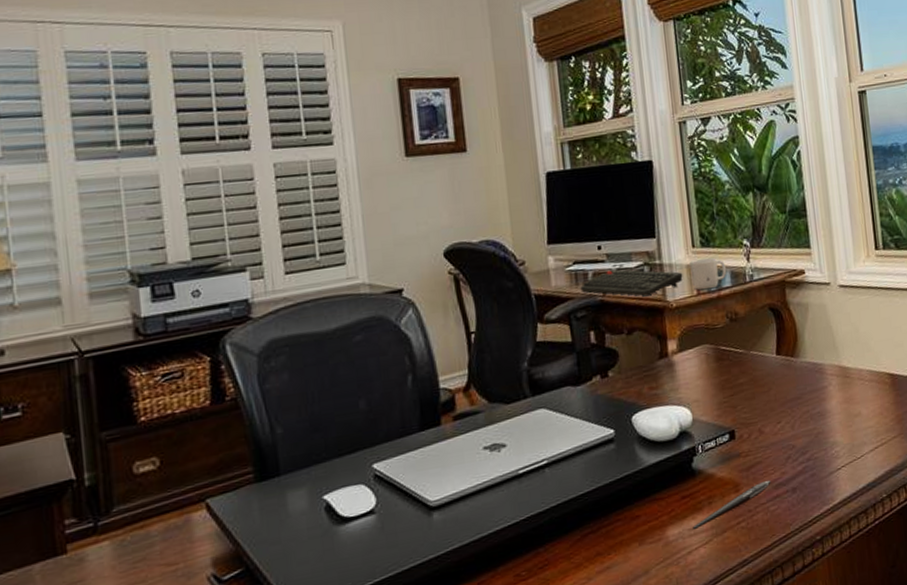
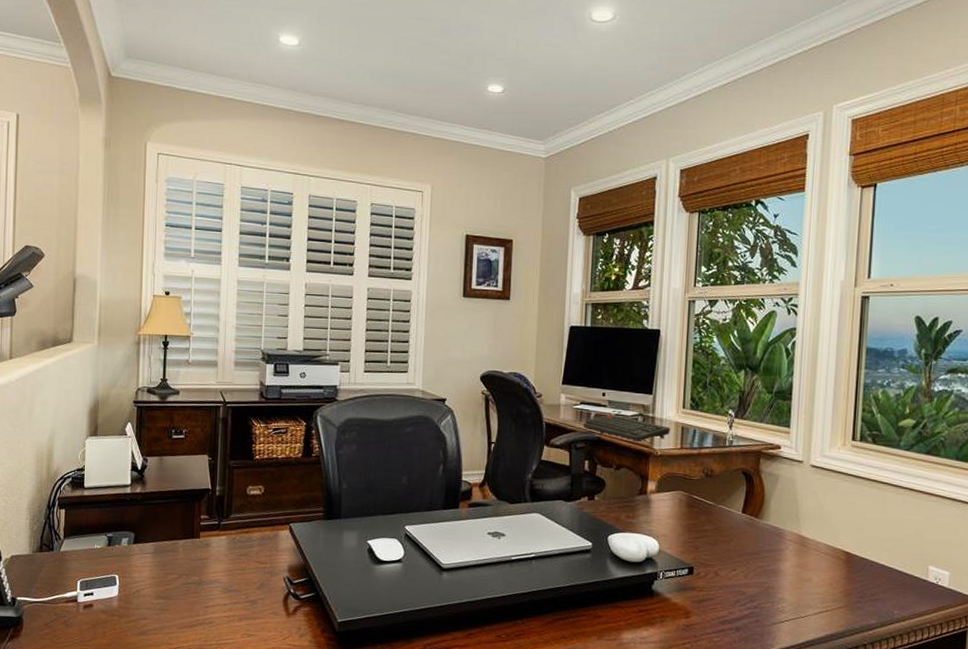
mug: present [689,257,727,290] -> none [677,418,710,446]
pen: present [693,479,771,531] -> none [644,615,718,640]

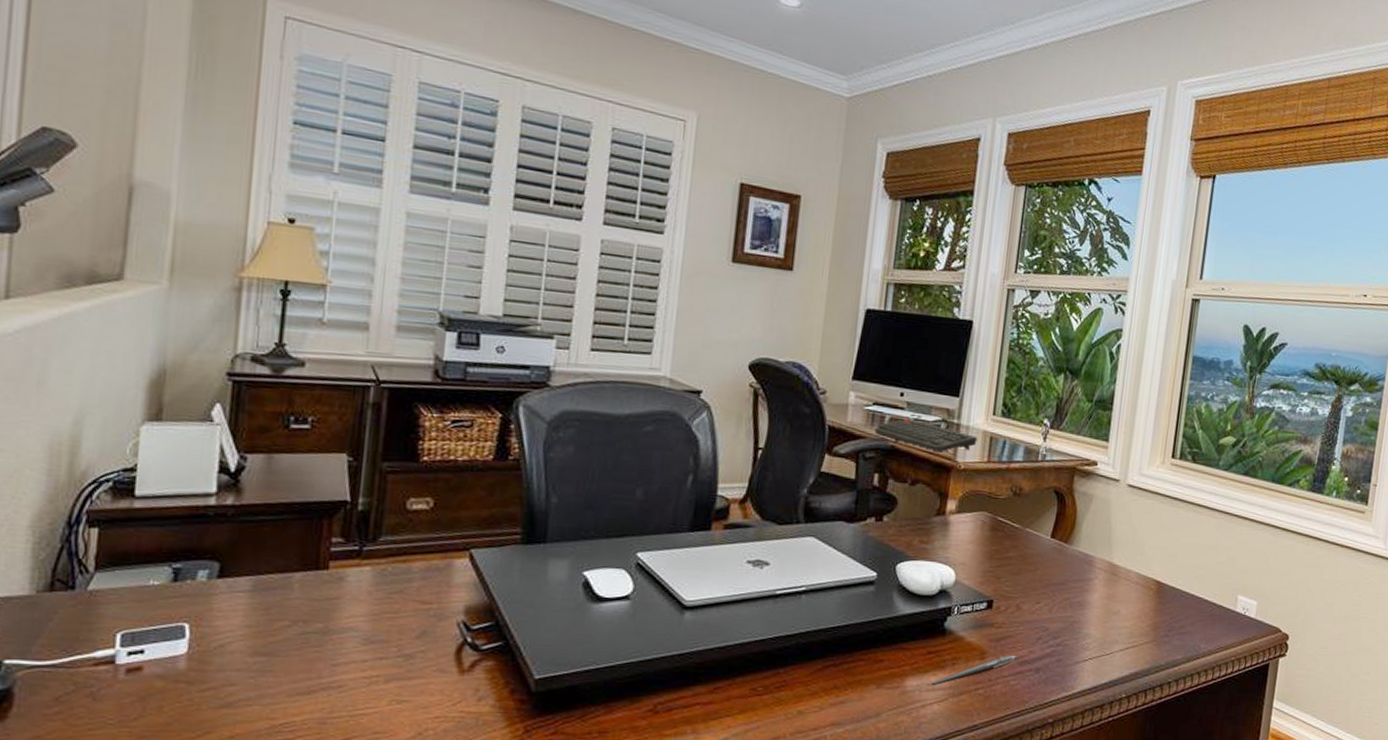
pen: none [644,615,718,640] -> present [932,655,1017,686]

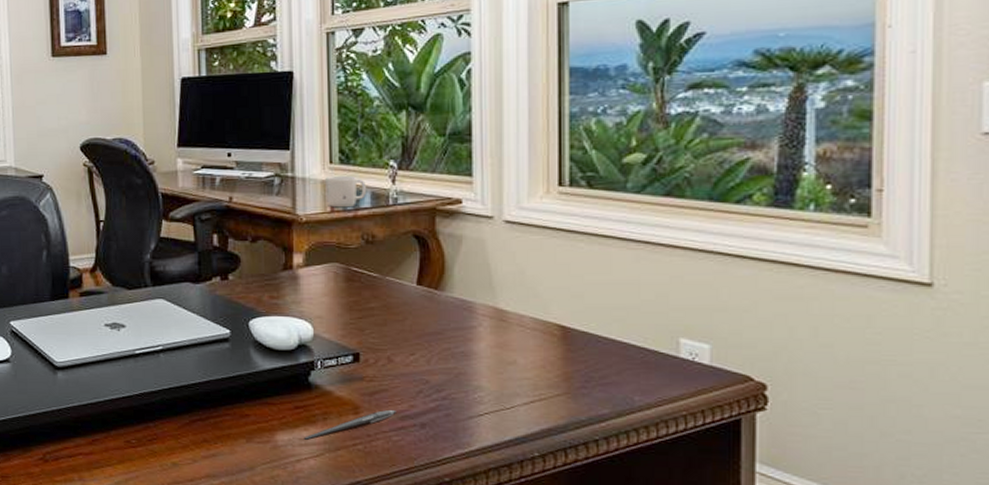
computer keyboard: present [874,418,978,452] -> none [207,177,316,207]
mug: none [984,427,1022,460] -> present [325,175,367,208]

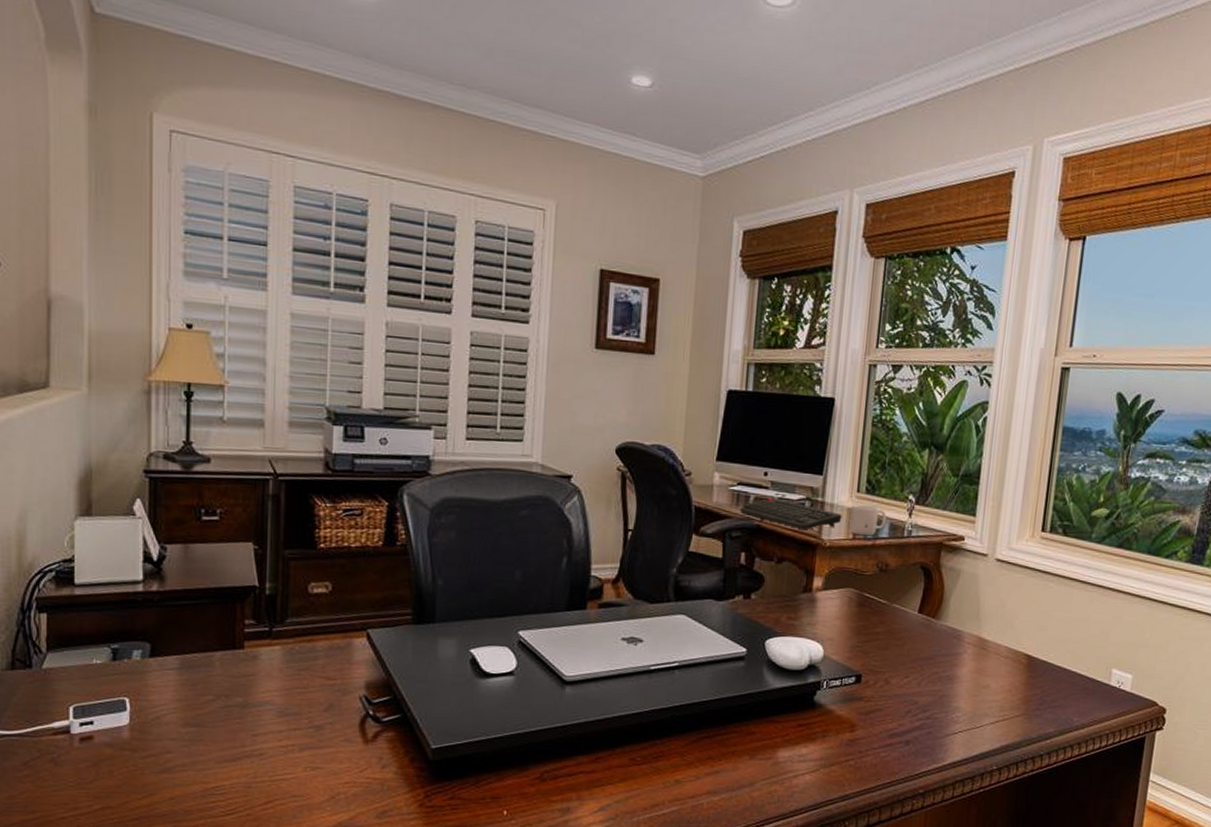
computer keyboard: none [207,177,316,207] -> present [740,497,842,530]
pen: present [304,409,396,441] -> none [803,727,887,758]

